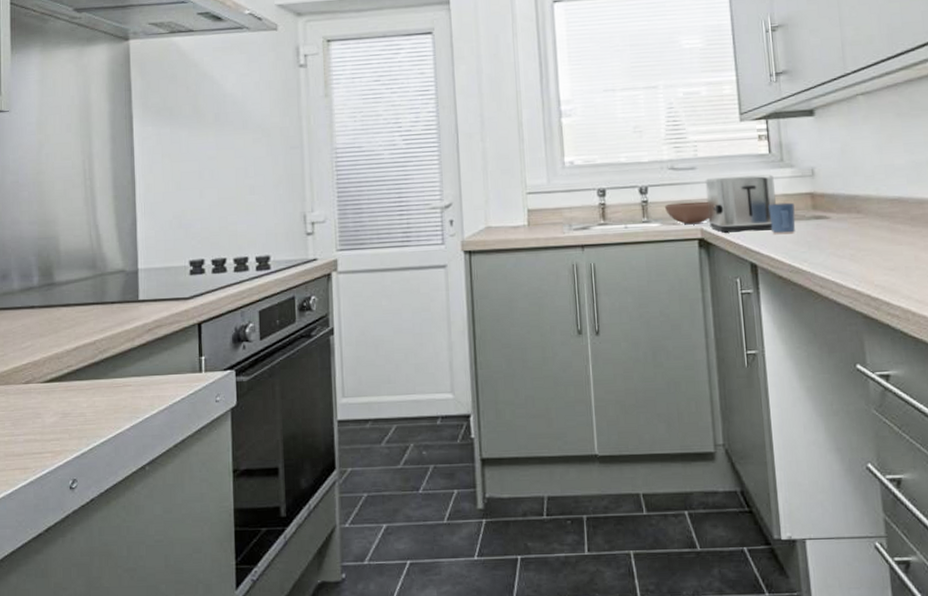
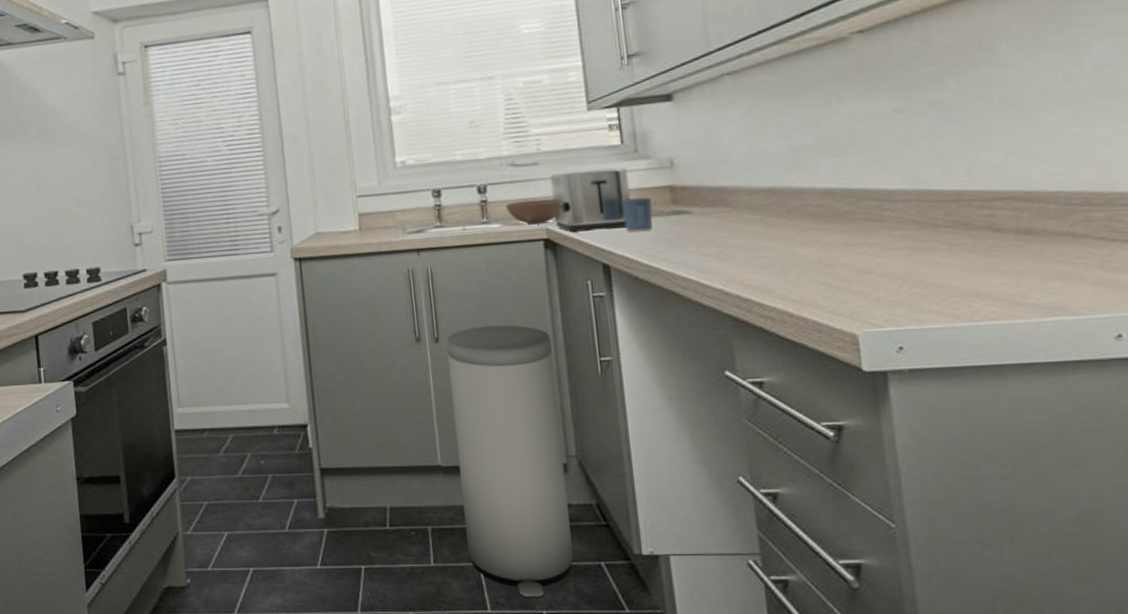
pedal bin: none [606,319,719,585] -> present [446,325,574,599]

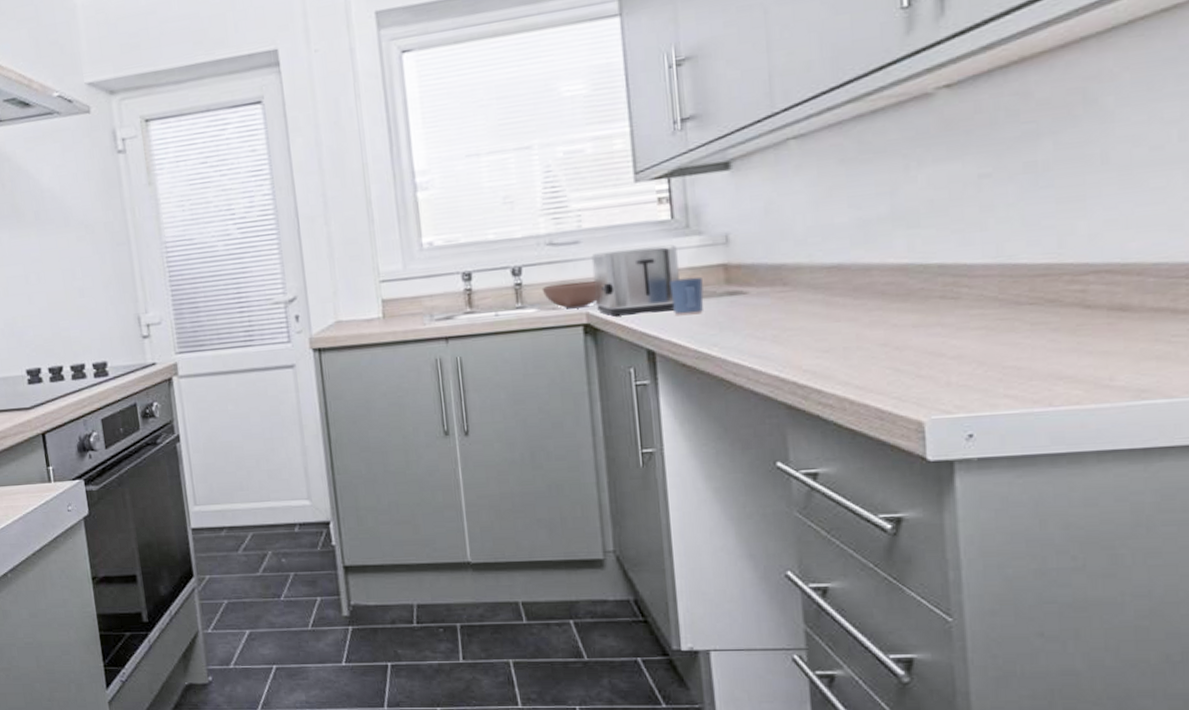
pedal bin: present [446,325,574,599] -> none [476,416,609,695]

